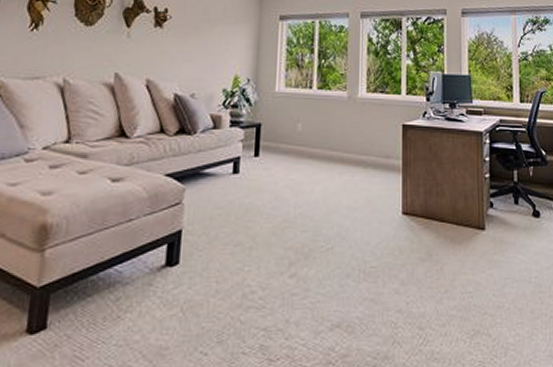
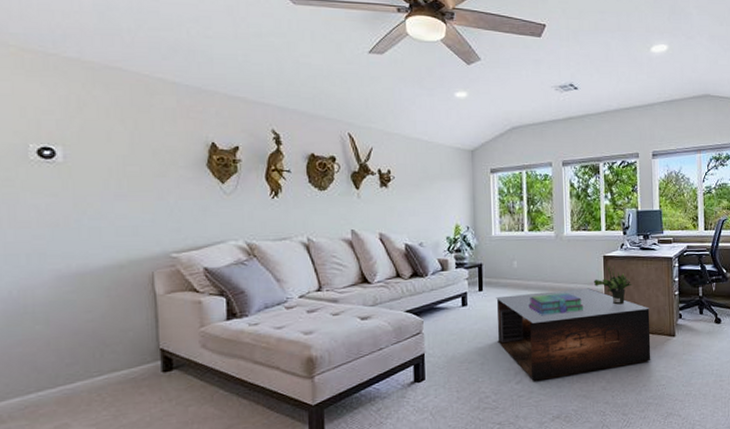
coffee table: none [271,162,455,275] -> present [496,288,651,381]
stack of books: none [311,166,377,193] -> present [528,293,584,316]
potted plant: none [389,136,435,185] -> present [593,266,633,305]

